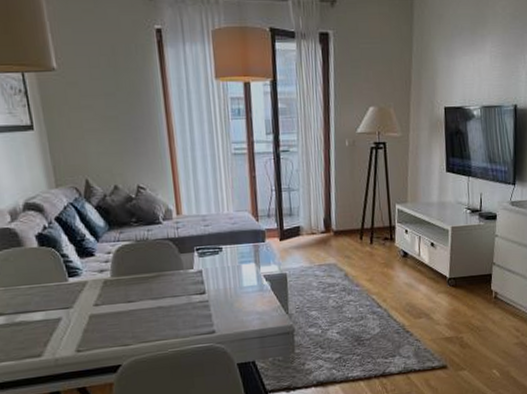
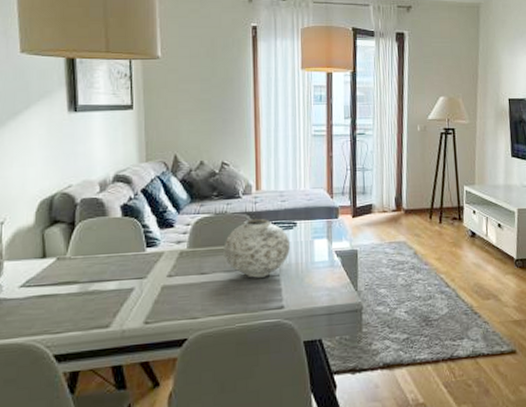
vase: none [148,245,217,305] -> present [223,219,290,278]

